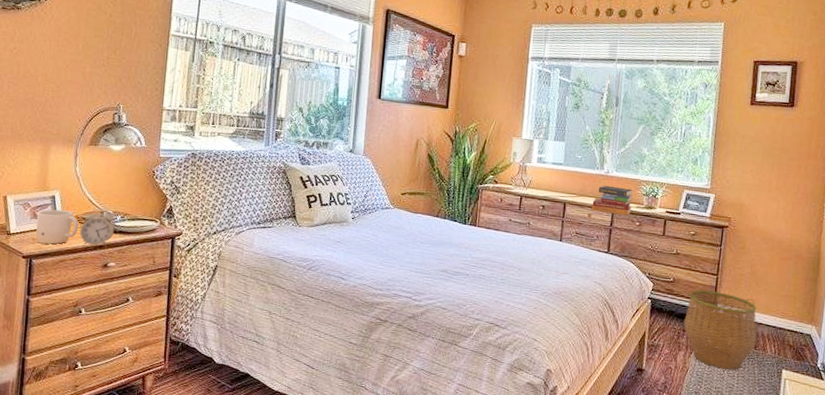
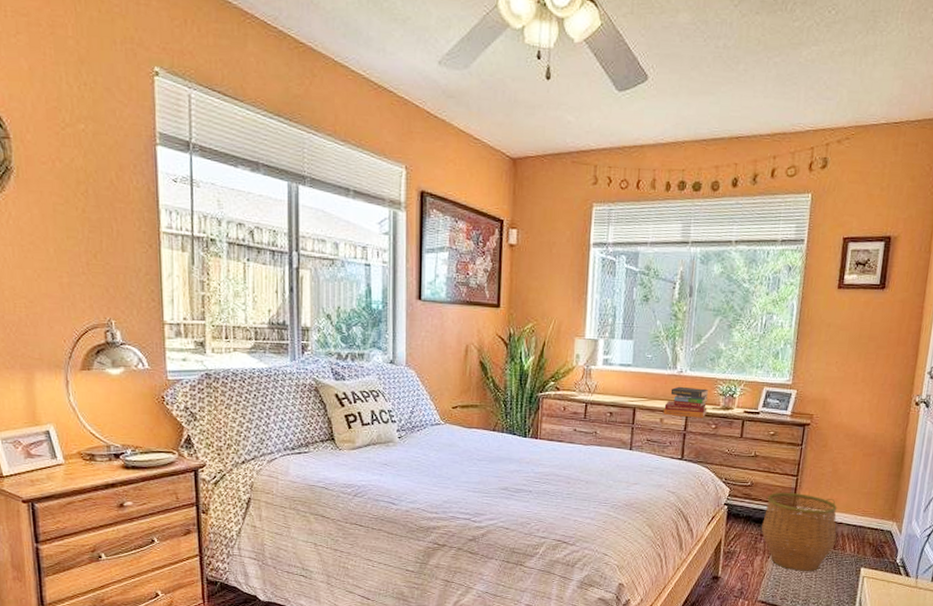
mug: present [36,209,79,245] -> none [31,446,83,486]
alarm clock: present [79,208,115,246] -> none [85,442,127,484]

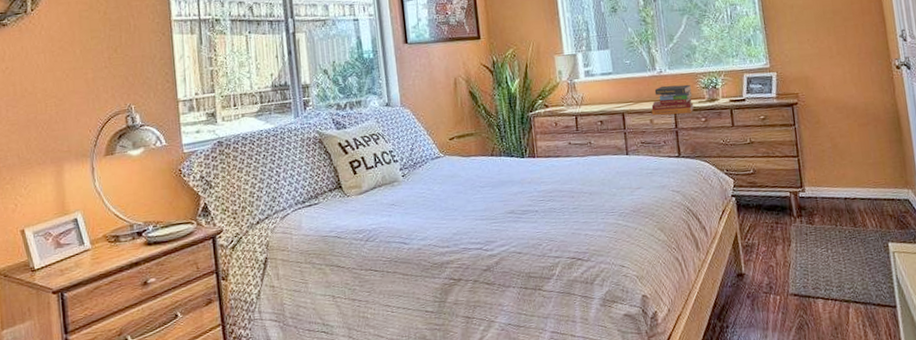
basket: present [761,493,838,572] -> none [773,173,855,256]

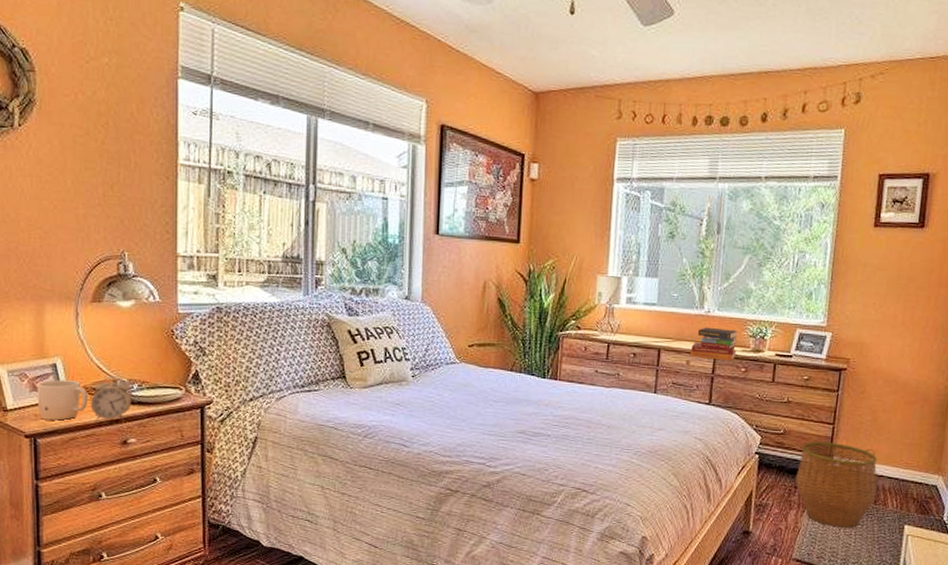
mug: none [60,231,109,274] -> present [37,380,89,421]
alarm clock: none [110,220,149,266] -> present [90,376,132,420]
basket: none [773,173,855,256] -> present [795,442,878,529]

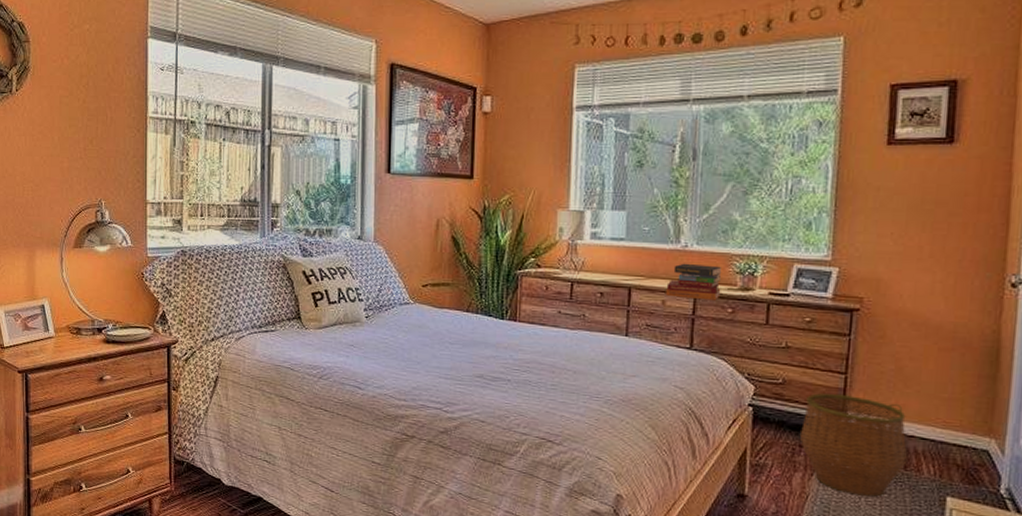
mug: present [37,380,89,421] -> none [28,319,71,358]
alarm clock: present [90,376,132,420] -> none [72,316,107,358]

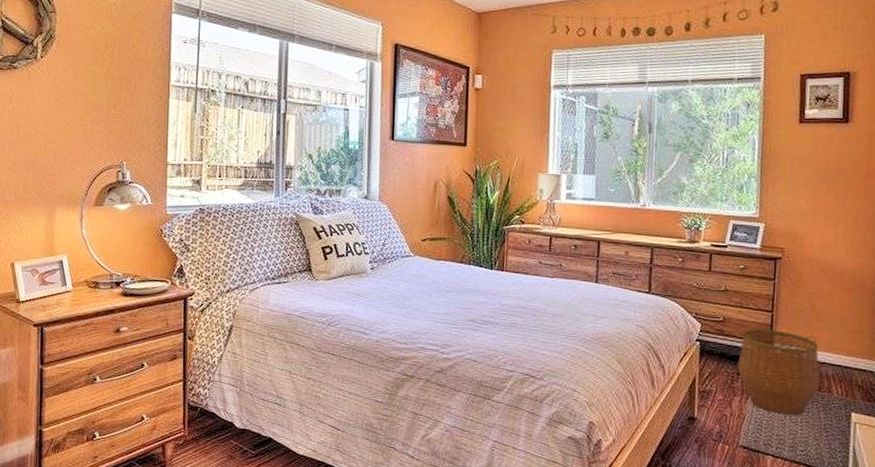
books: present [666,263,722,301] -> none [628,219,674,252]

